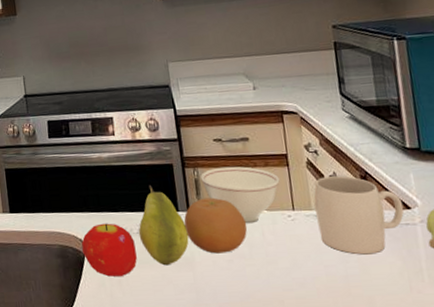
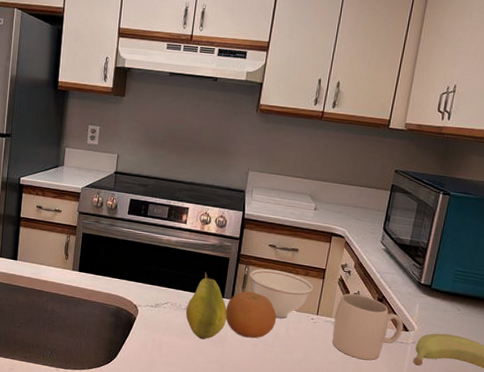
fruit: present [81,223,137,277] -> none [134,295,181,341]

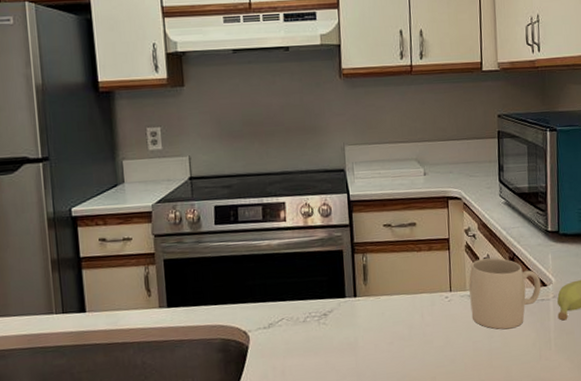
fruit: present [185,272,227,340] -> none [304,272,354,353]
fruit: present [225,291,277,338] -> none [350,282,409,337]
bowl: present [249,268,314,319] -> none [369,251,441,307]

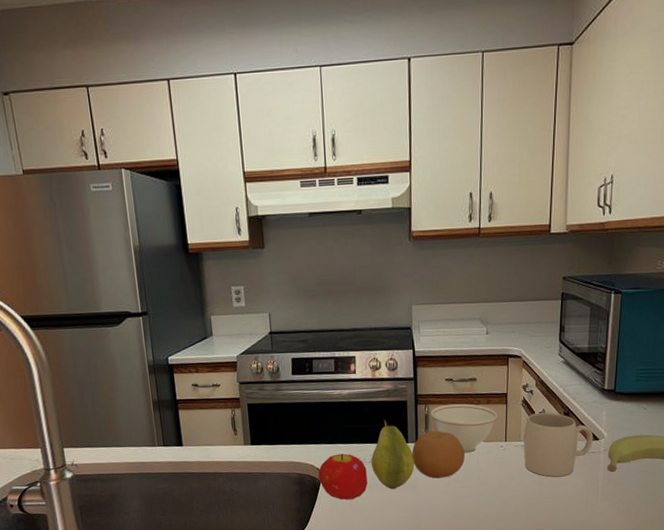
fruit: none [245,313,302,368] -> present [318,453,368,500]
fruit: none [304,272,354,353] -> present [371,420,415,490]
fruit: none [350,282,409,337] -> present [411,431,466,479]
bowl: none [369,251,441,307] -> present [431,403,498,453]

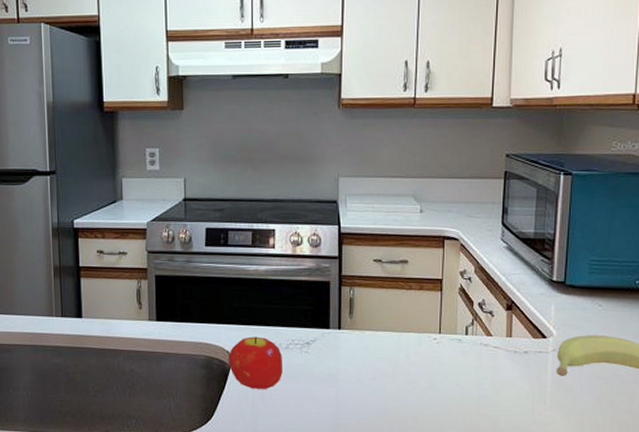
fruit: present [371,420,415,490] -> none [287,302,336,381]
fruit: present [411,431,466,479] -> none [333,317,394,371]
bowl: present [431,403,498,453] -> none [356,287,432,344]
mug: present [524,412,593,478] -> none [460,303,540,378]

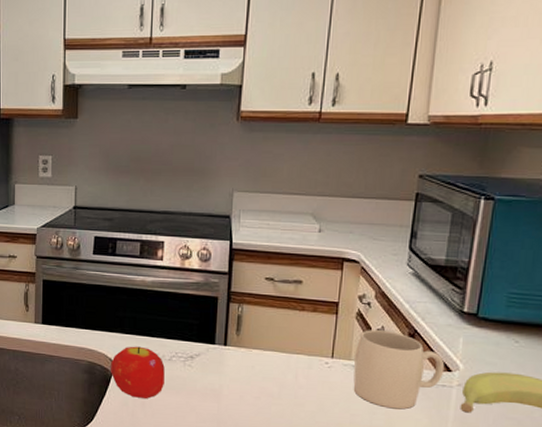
mug: none [460,303,540,378] -> present [353,330,445,410]

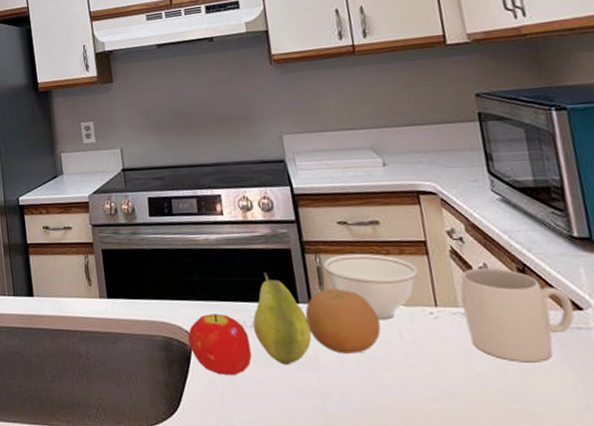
fruit: none [170,315,221,394] -> present [252,272,312,365]
fruit: none [218,334,282,390] -> present [305,288,381,354]
bowl: none [244,306,325,366] -> present [323,253,419,321]

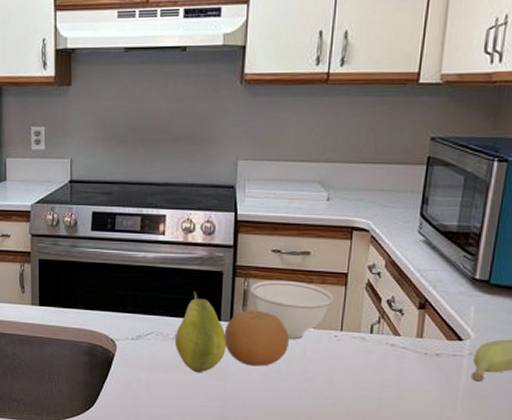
fruit: present [188,313,252,375] -> none [113,325,169,379]
mug: present [460,268,575,363] -> none [363,300,456,381]

